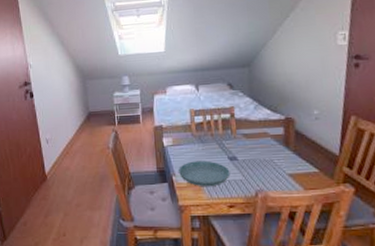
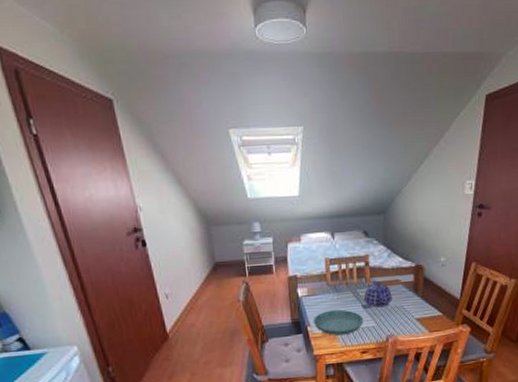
teapot: none [229,132,261,160] -> present [363,280,392,308]

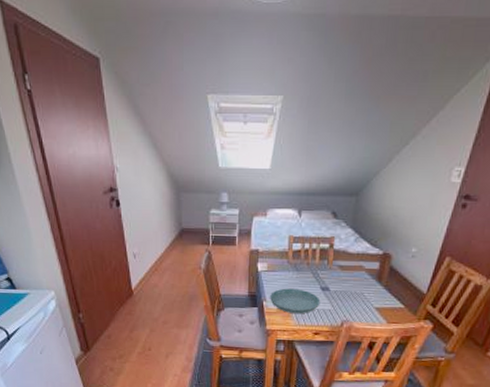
teapot: present [363,280,392,308] -> none [323,264,353,292]

